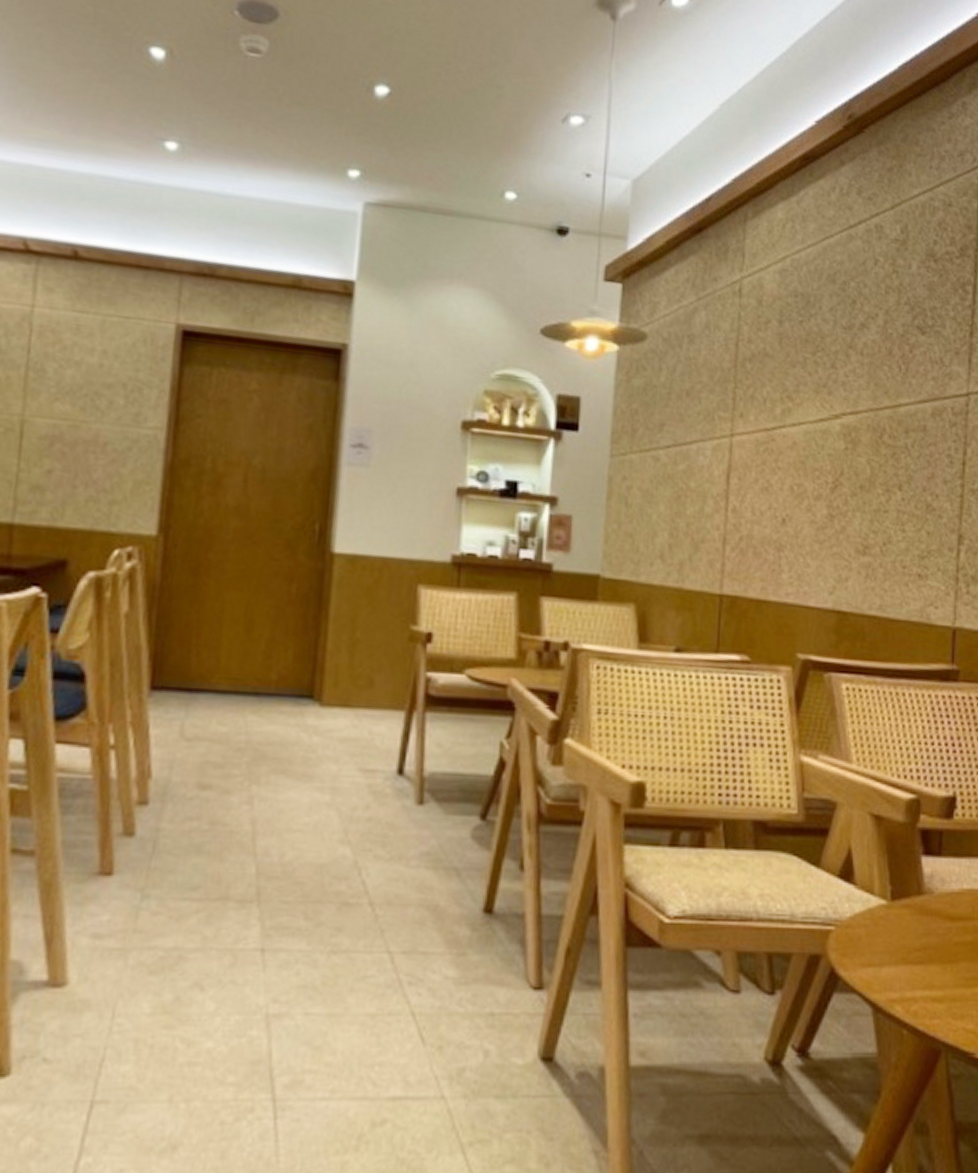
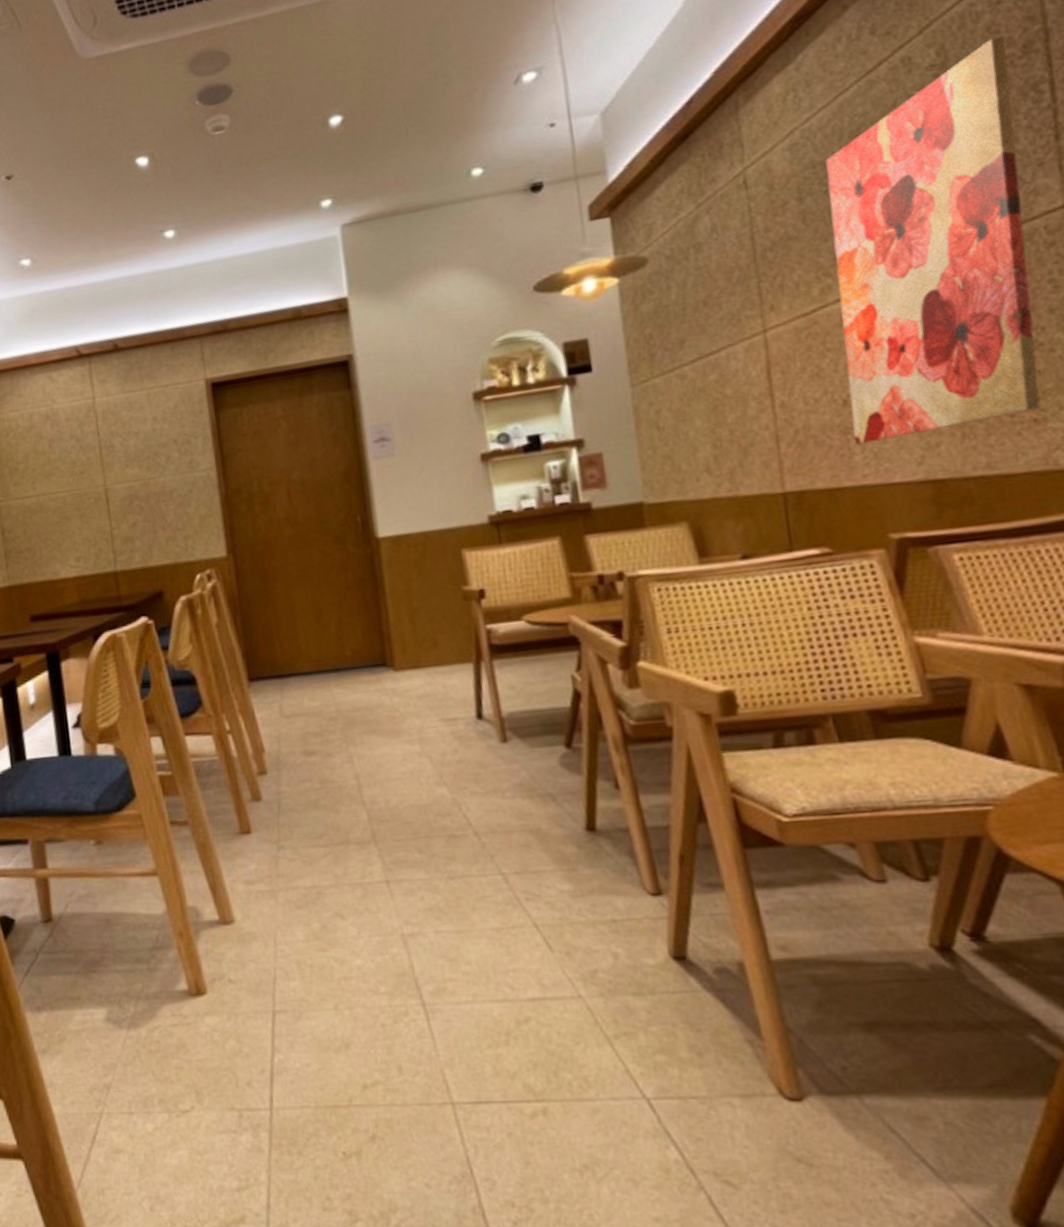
wall art: none [786,233,949,567] -> present [825,36,1041,445]

